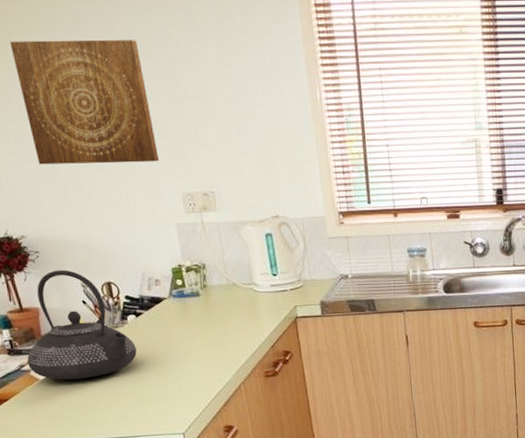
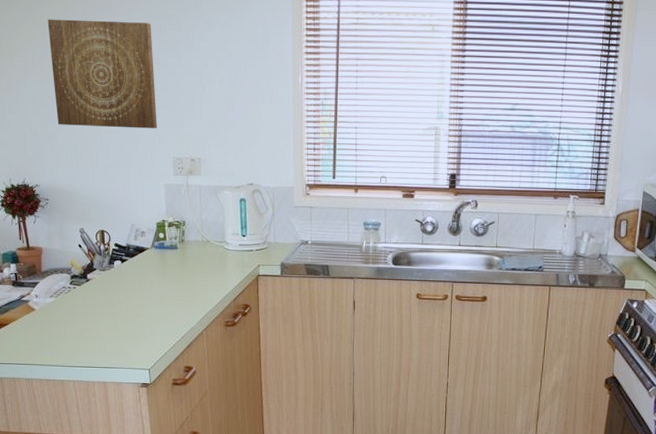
teapot: present [27,269,137,380] -> none [27,216,118,313]

